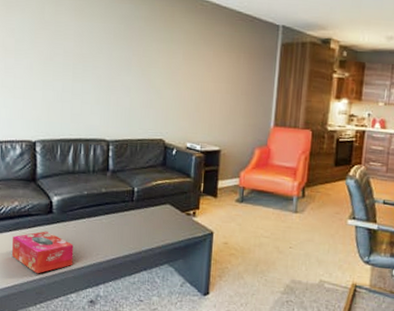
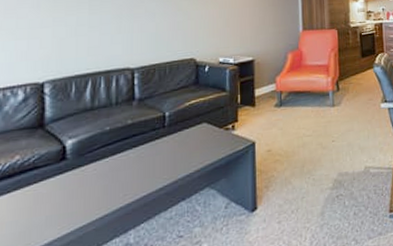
tissue box: present [12,231,74,274] -> none [11,182,94,238]

